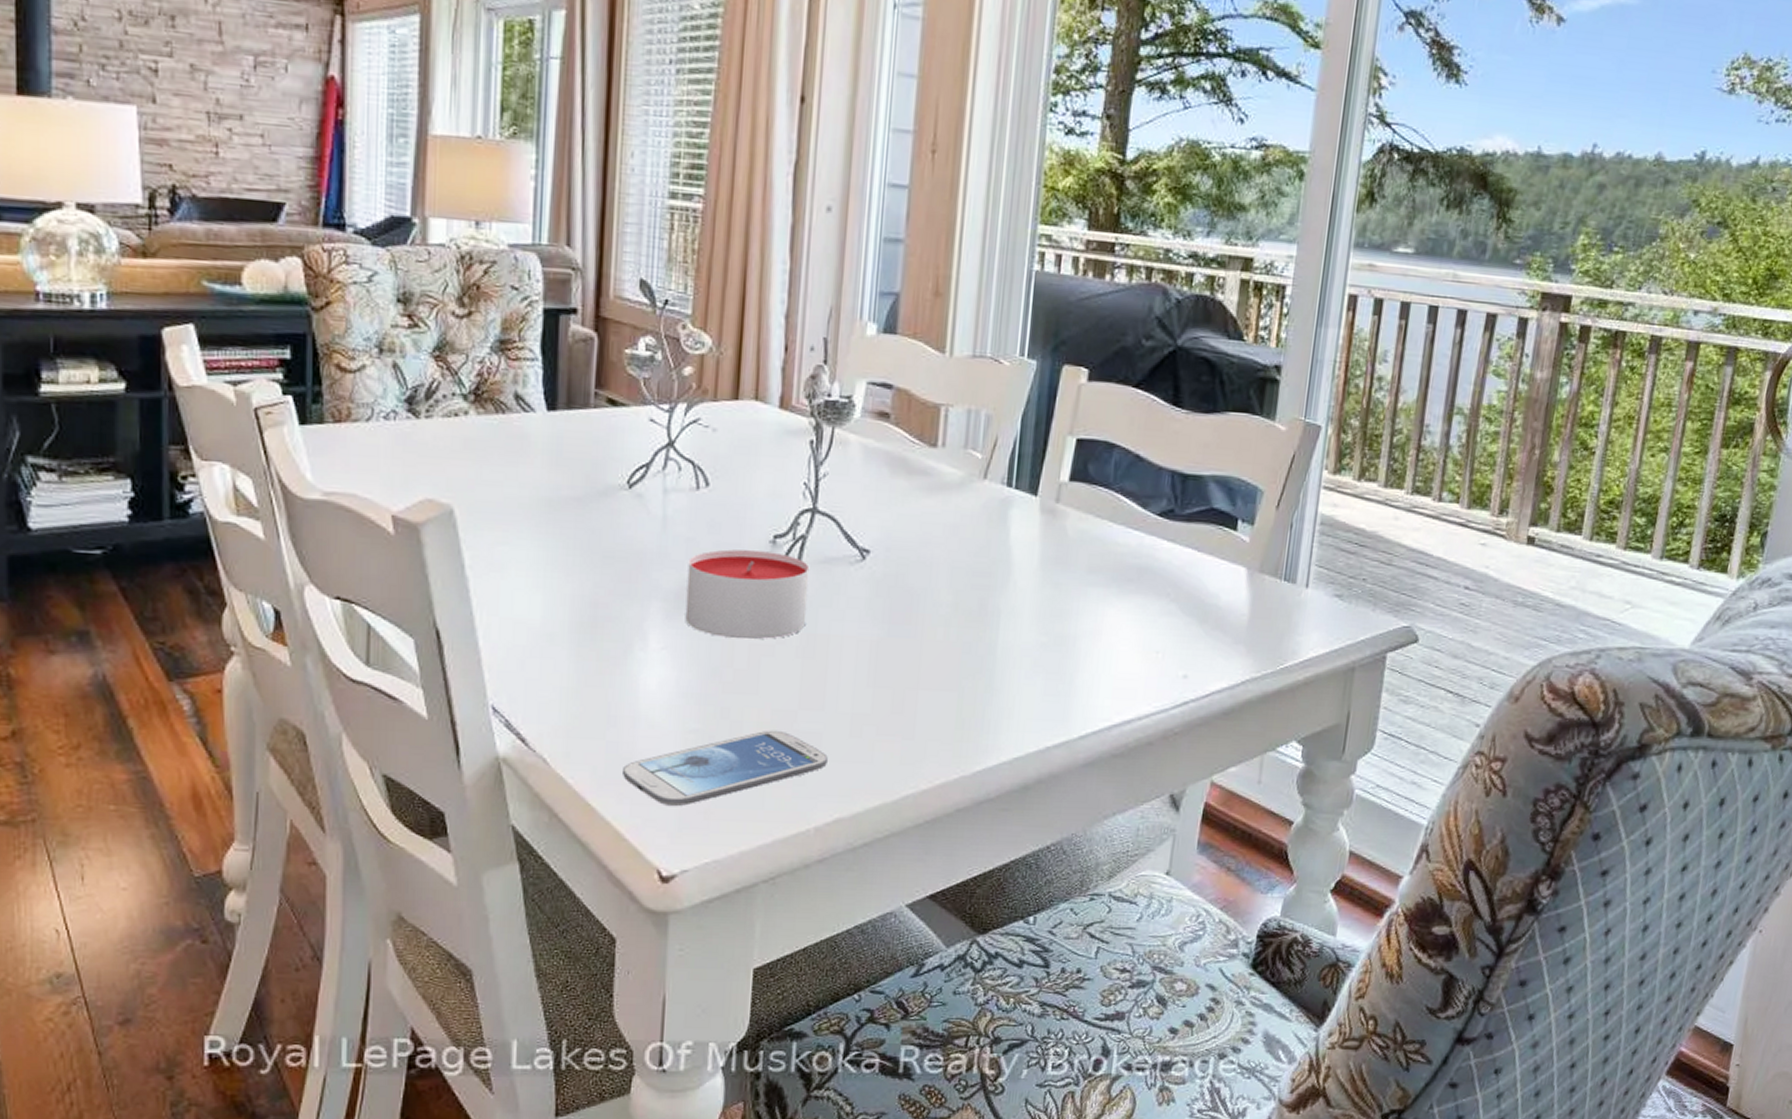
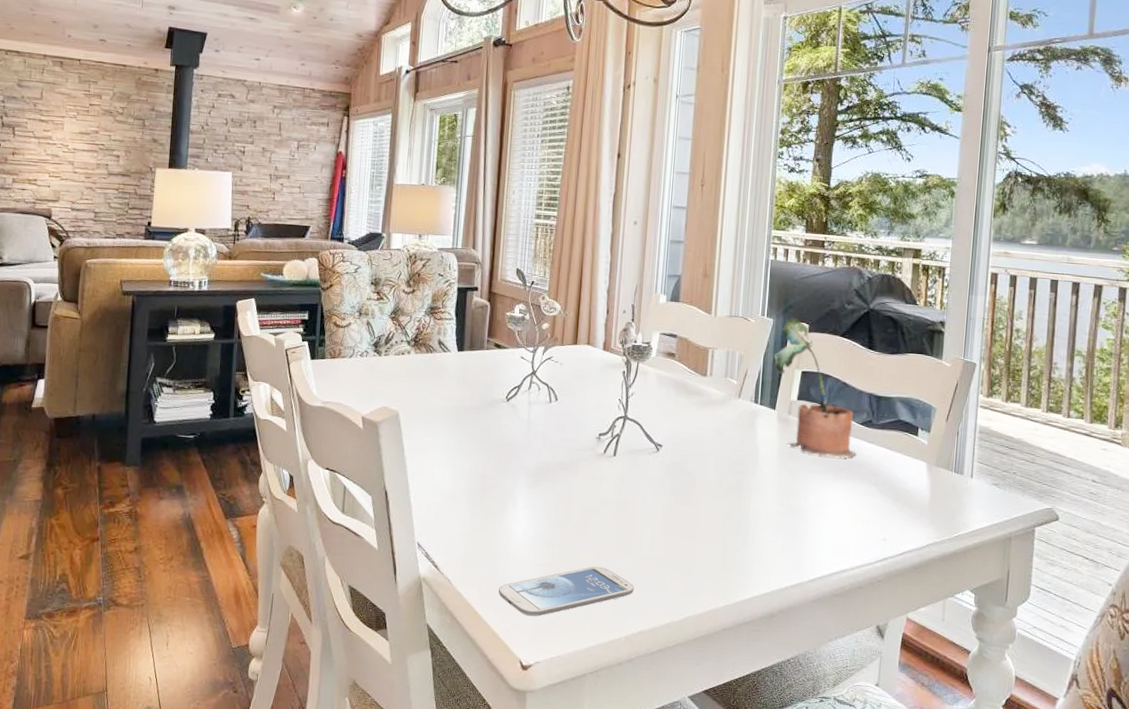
candle: present [685,549,810,640] -> none [541,442,623,504]
potted plant: none [1036,358,1151,564] -> present [773,317,856,458]

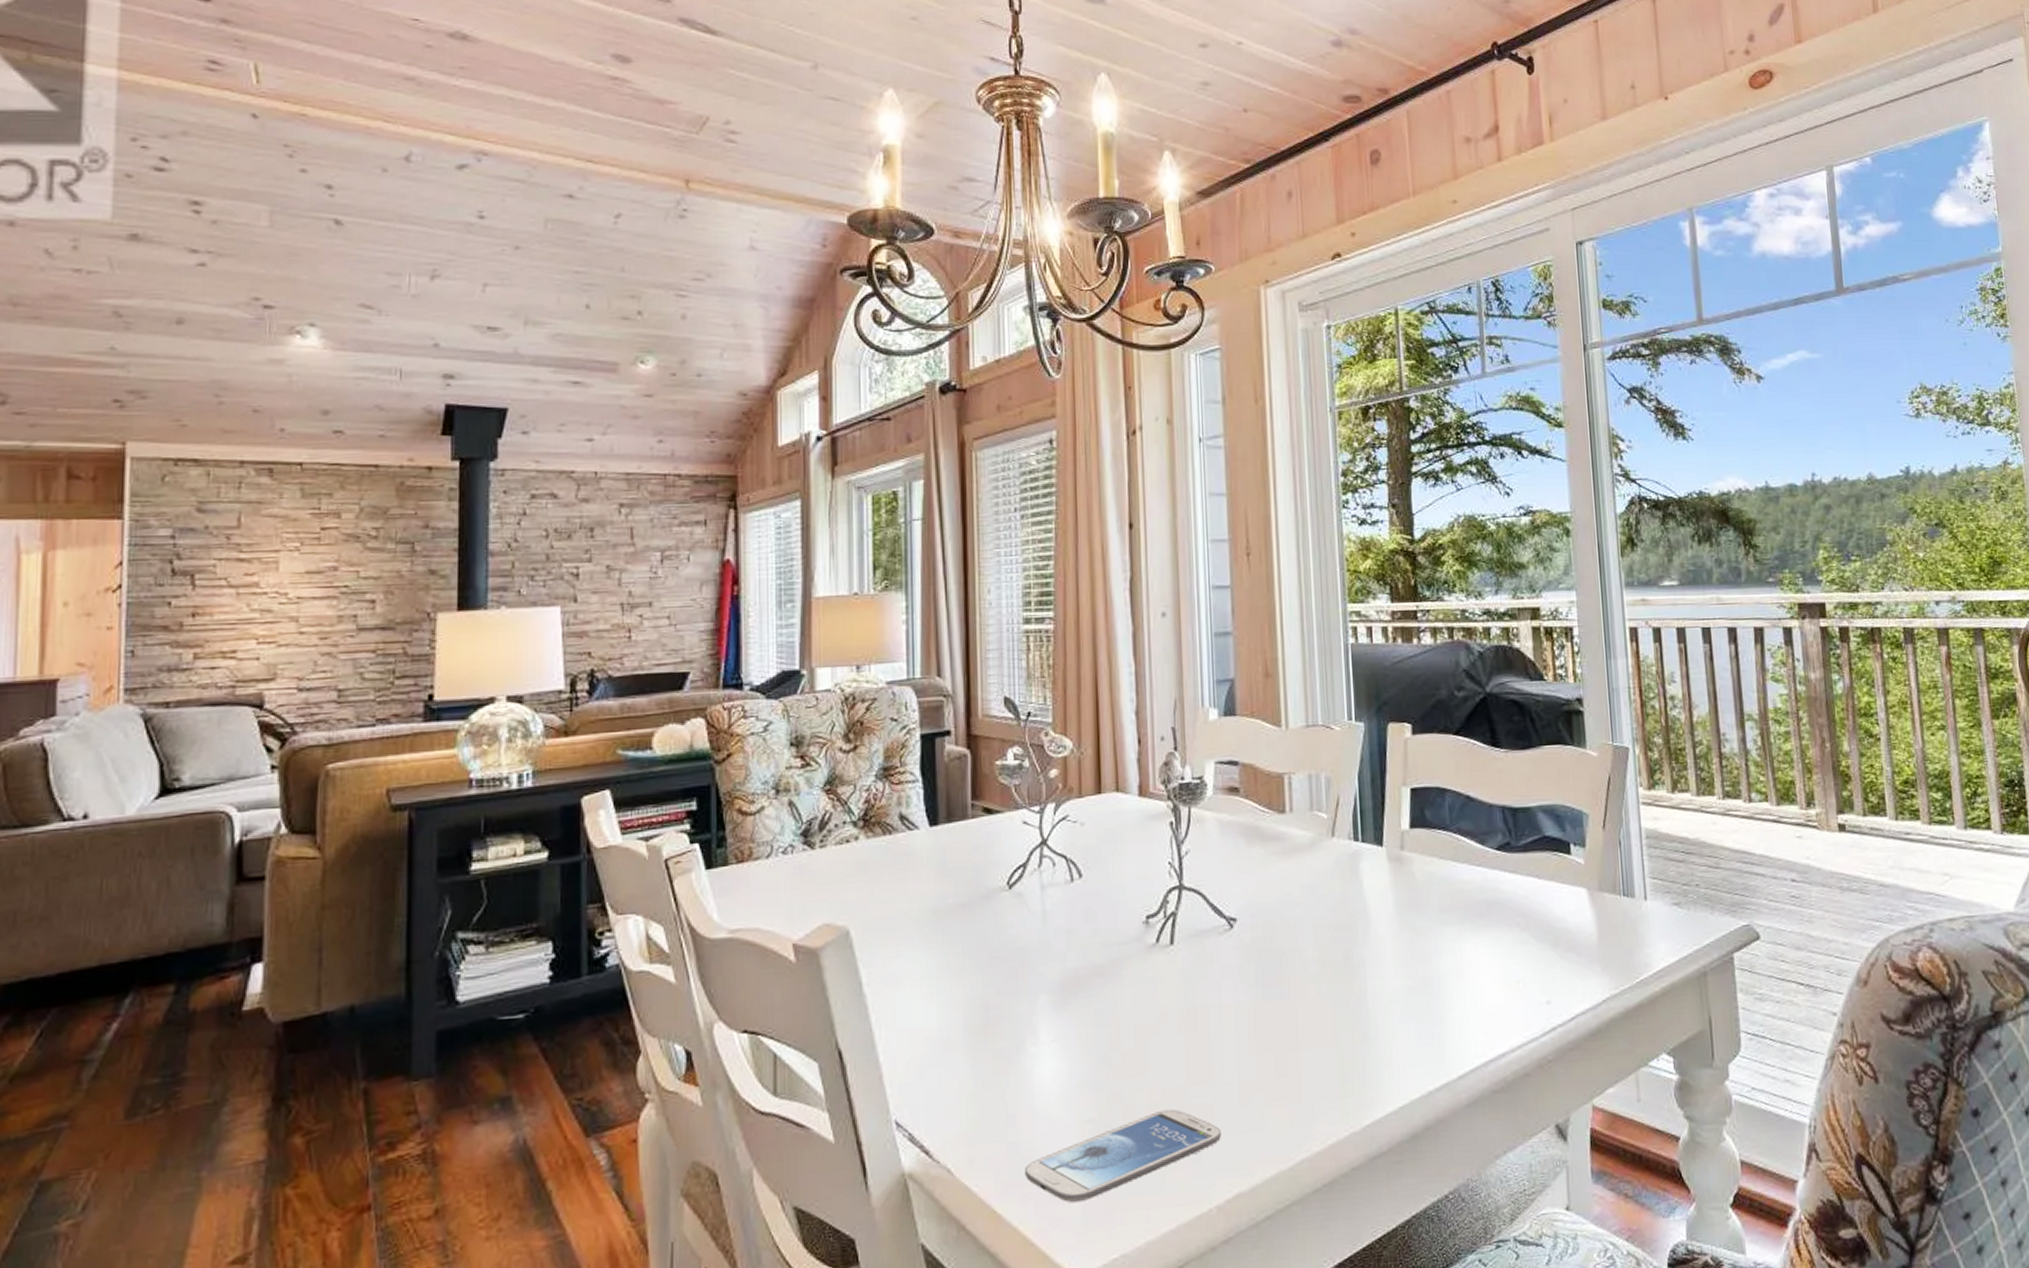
potted plant: present [773,317,856,458] -> none [1371,717,1496,900]

